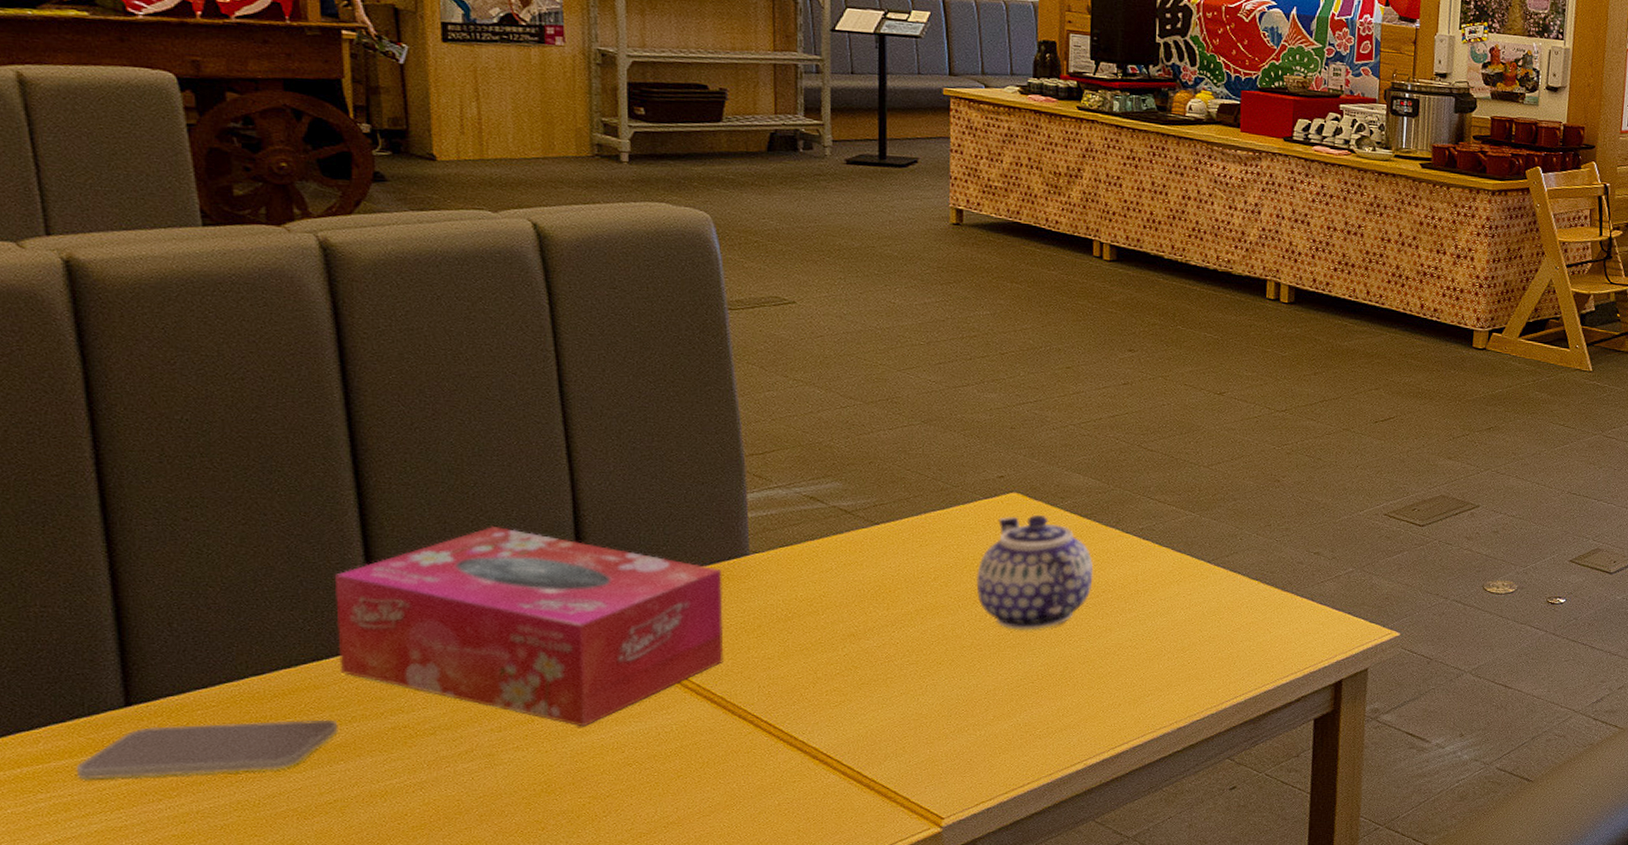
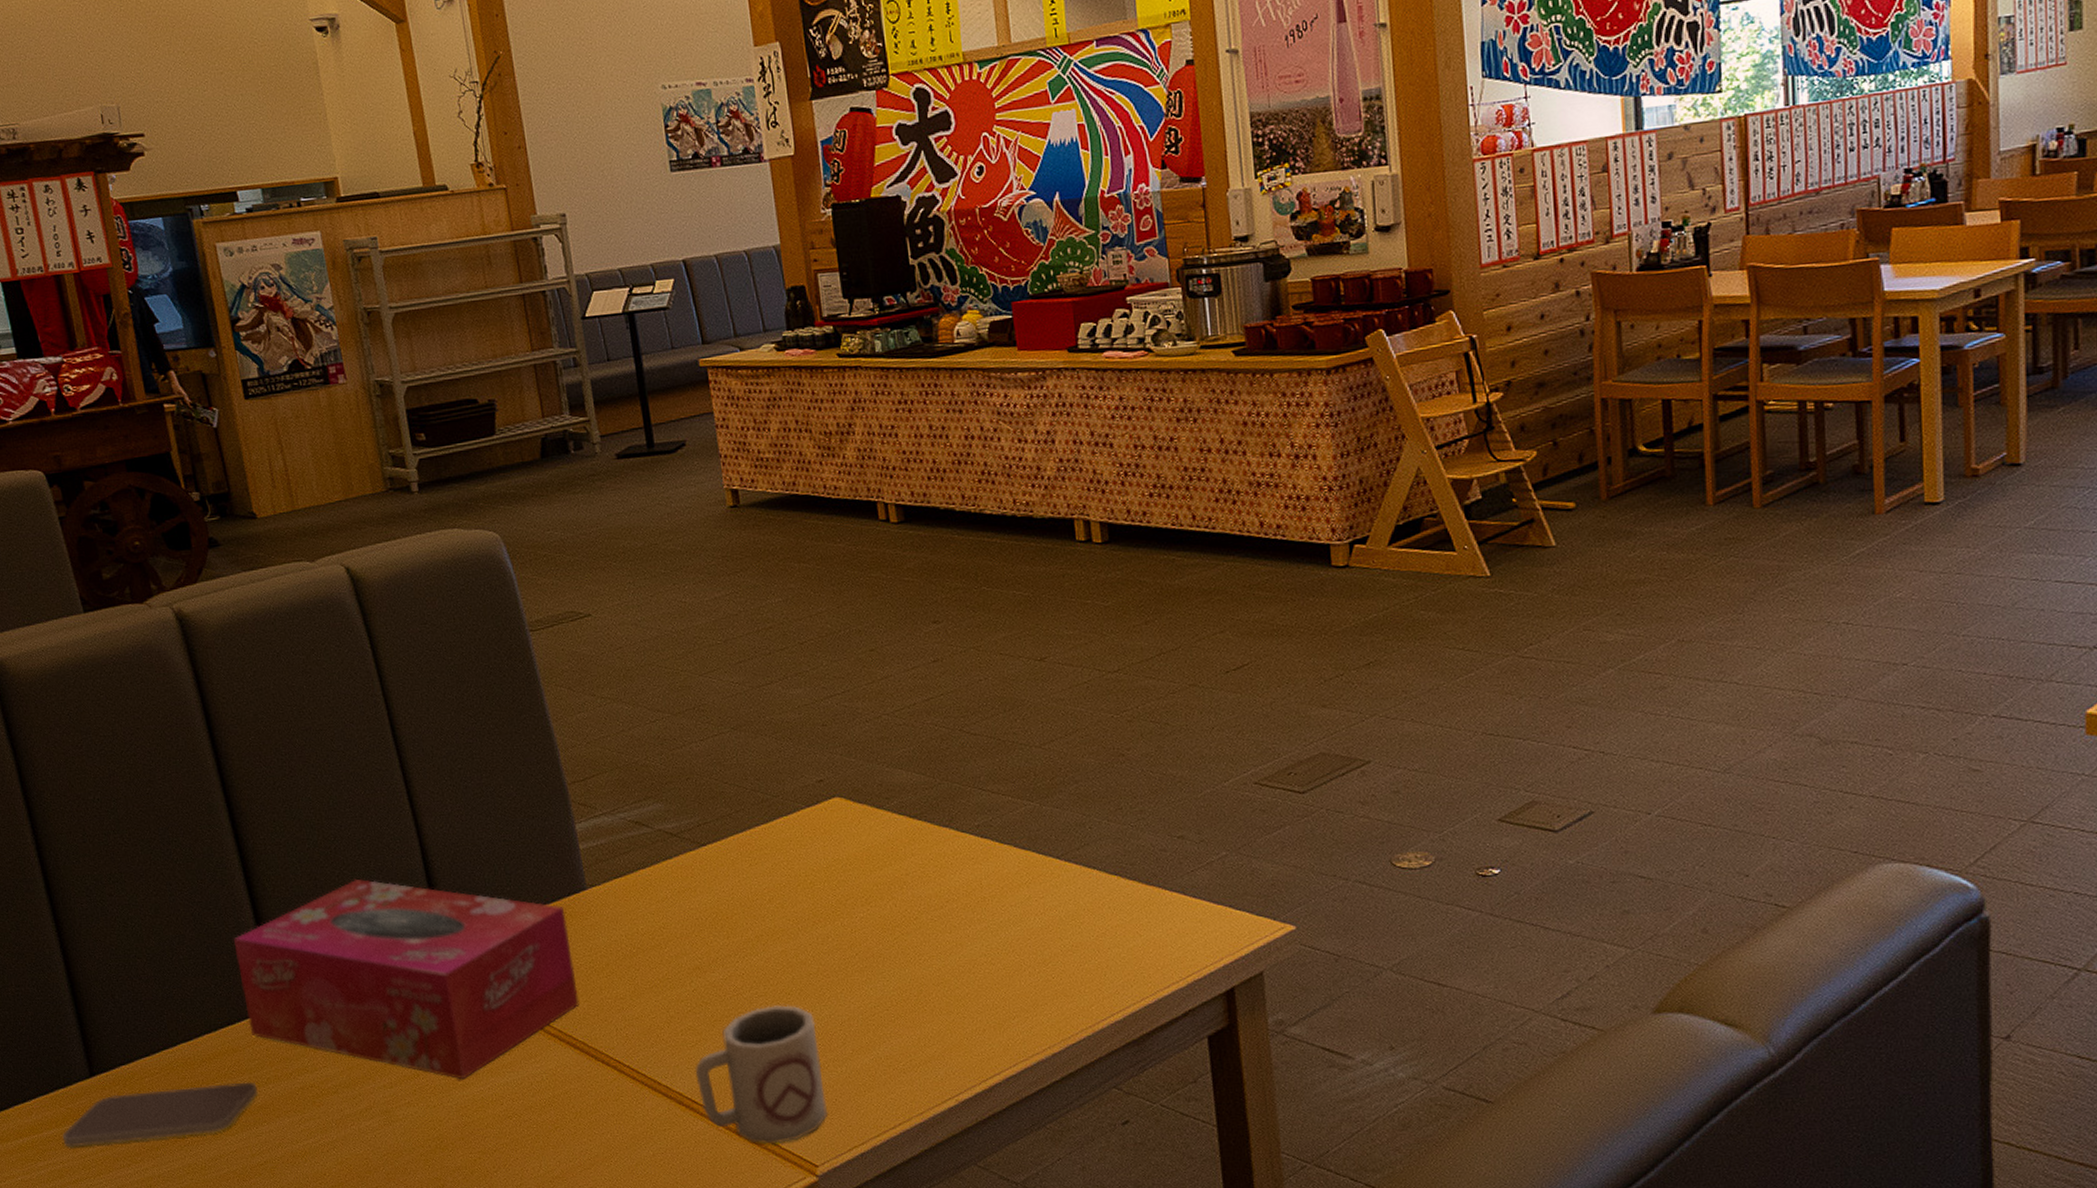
cup: none [834,673,962,798] -> present [694,1005,828,1144]
teapot: present [976,515,1094,630] -> none [811,820,934,952]

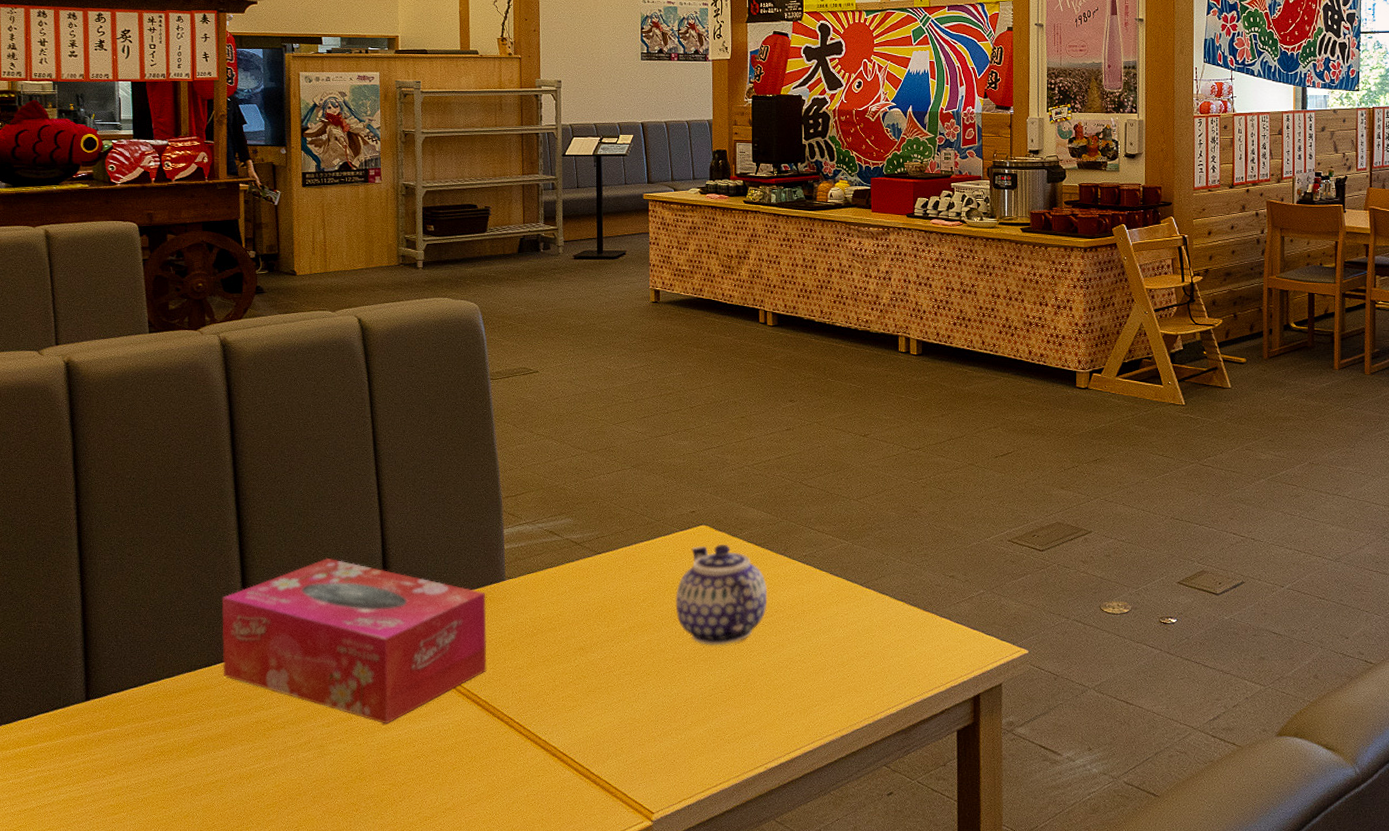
smartphone: present [62,1082,258,1146] -> none [53,714,220,758]
cup: present [694,1005,828,1144] -> none [569,682,667,793]
teapot: none [811,820,934,952] -> present [675,545,768,646]

